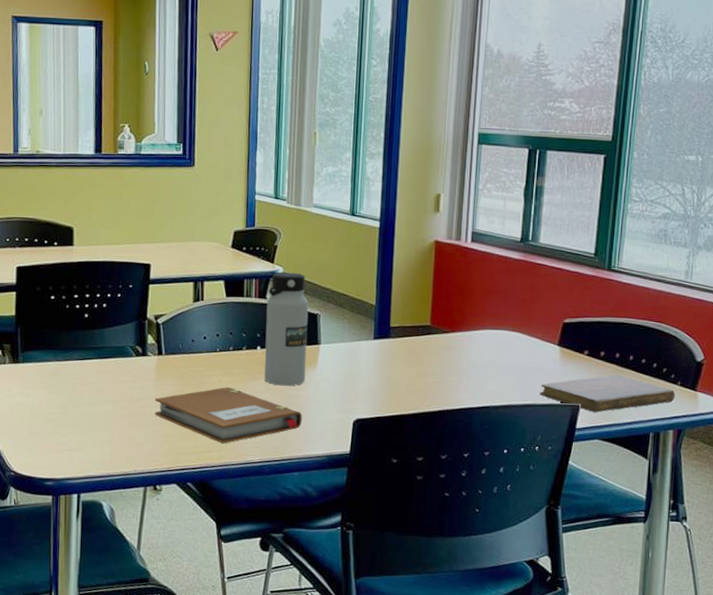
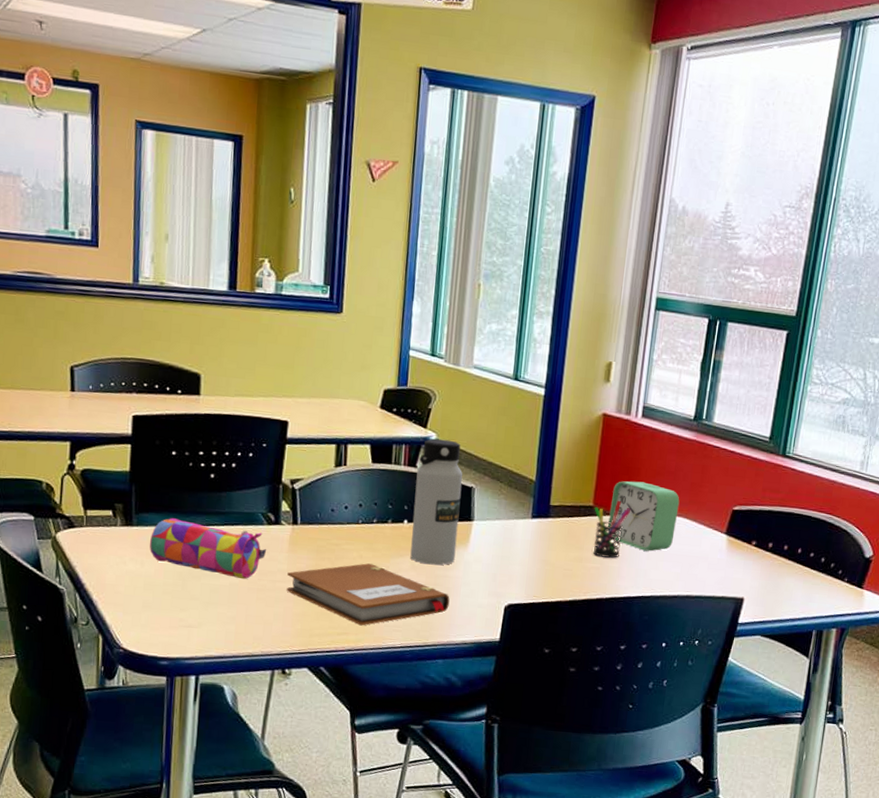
pencil case: none [33,354,136,406] -> present [149,518,267,580]
pen holder: none [431,320,467,373] -> present [592,501,631,558]
alarm clock: none [445,300,512,365] -> present [608,481,680,551]
notebook: present [539,374,675,413] -> none [703,568,841,607]

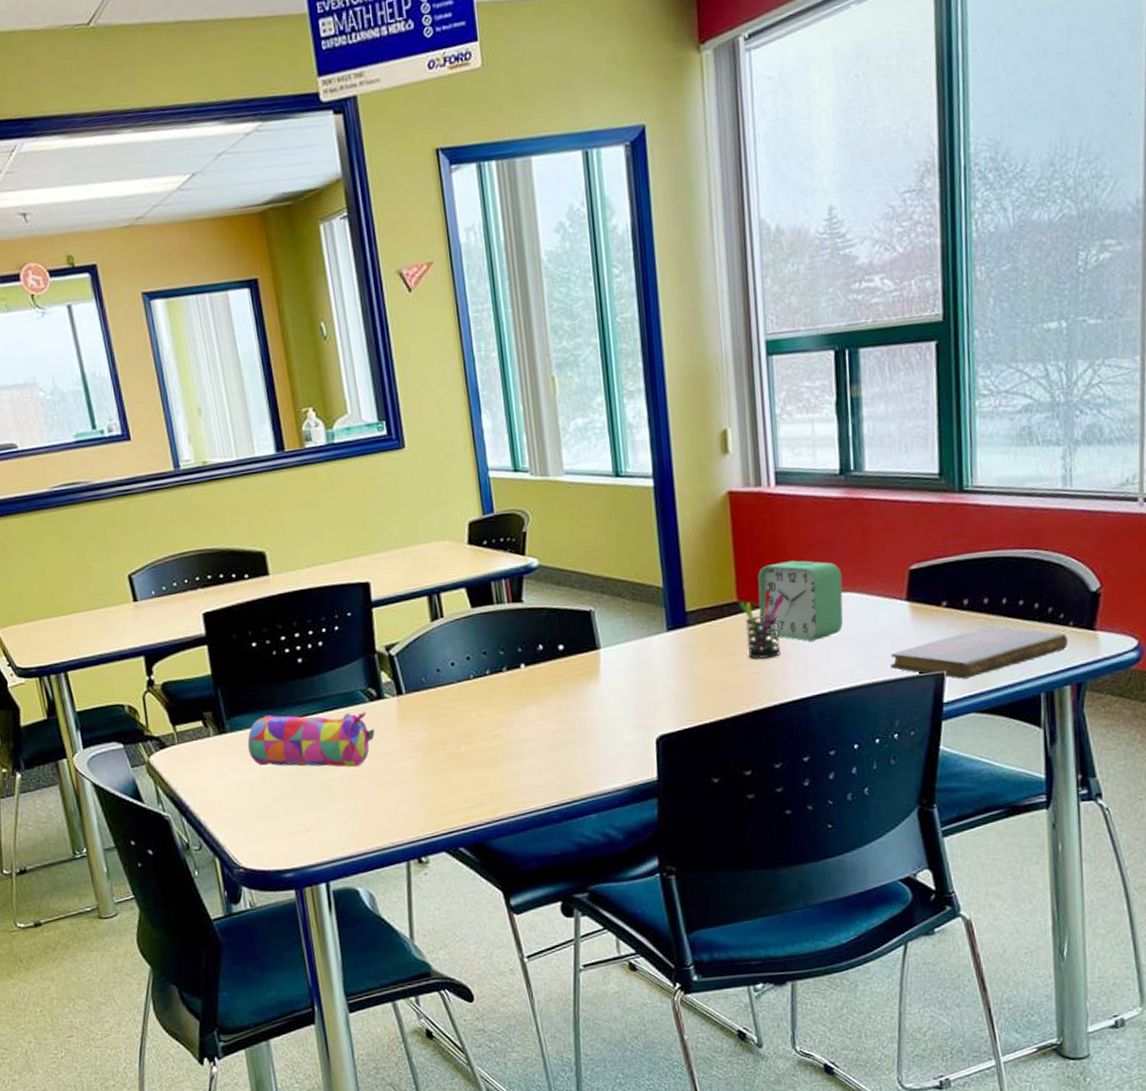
notebook: present [286,563,450,626] -> none [402,721,591,793]
water bottle: present [410,438,463,565] -> none [524,562,588,709]
notebook: none [703,568,841,607] -> present [890,625,1068,679]

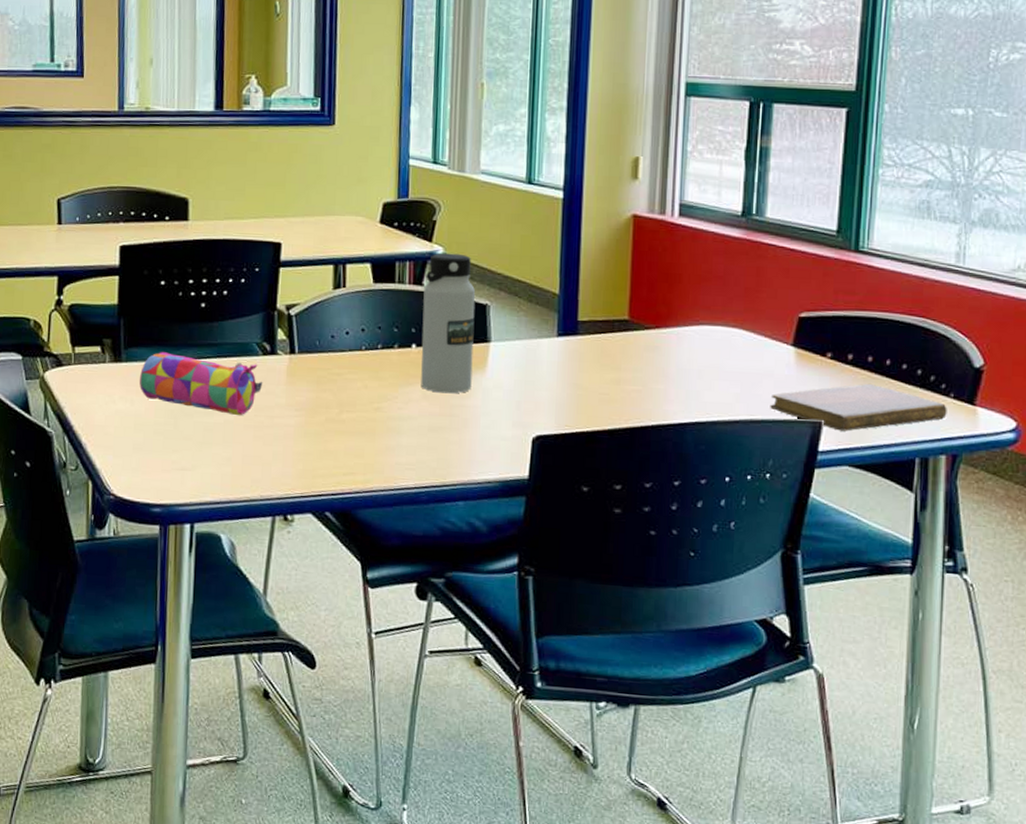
water bottle: none [524,562,588,709] -> present [421,253,476,394]
pen holder: present [739,589,785,659] -> none [630,313,675,379]
alarm clock: present [758,560,843,641] -> none [648,289,733,369]

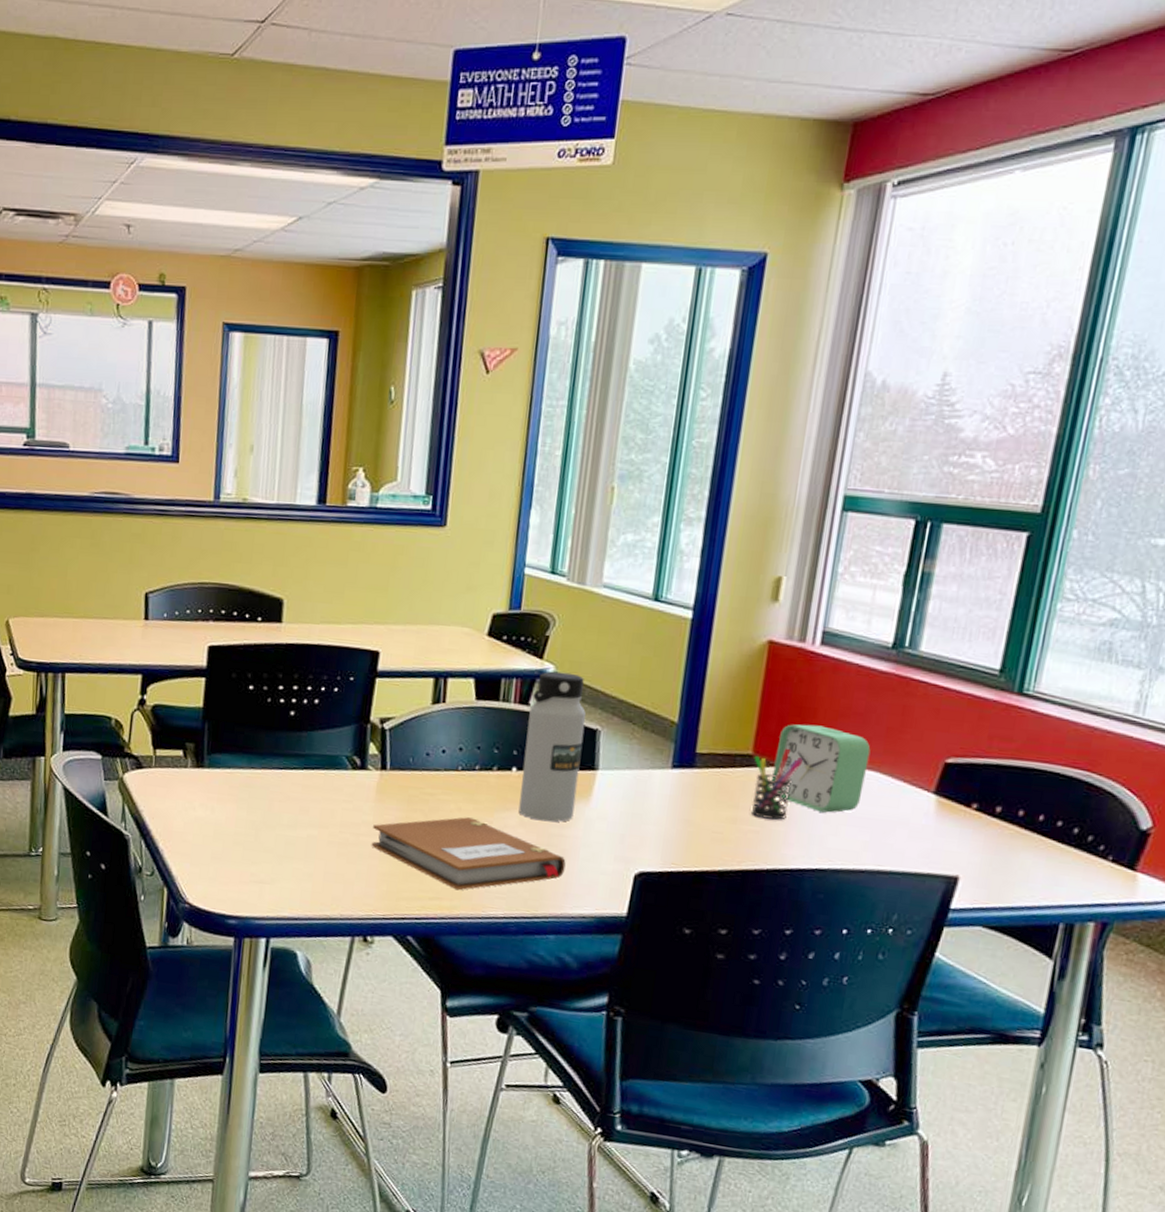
pencil case: present [139,352,263,416] -> none [221,760,351,832]
notebook: none [285,394,468,465] -> present [371,817,566,890]
pen holder: none [630,313,675,379] -> present [750,749,804,820]
alarm clock: none [648,289,733,369] -> present [772,724,871,813]
notebook: present [770,383,947,431] -> none [901,839,1103,890]

